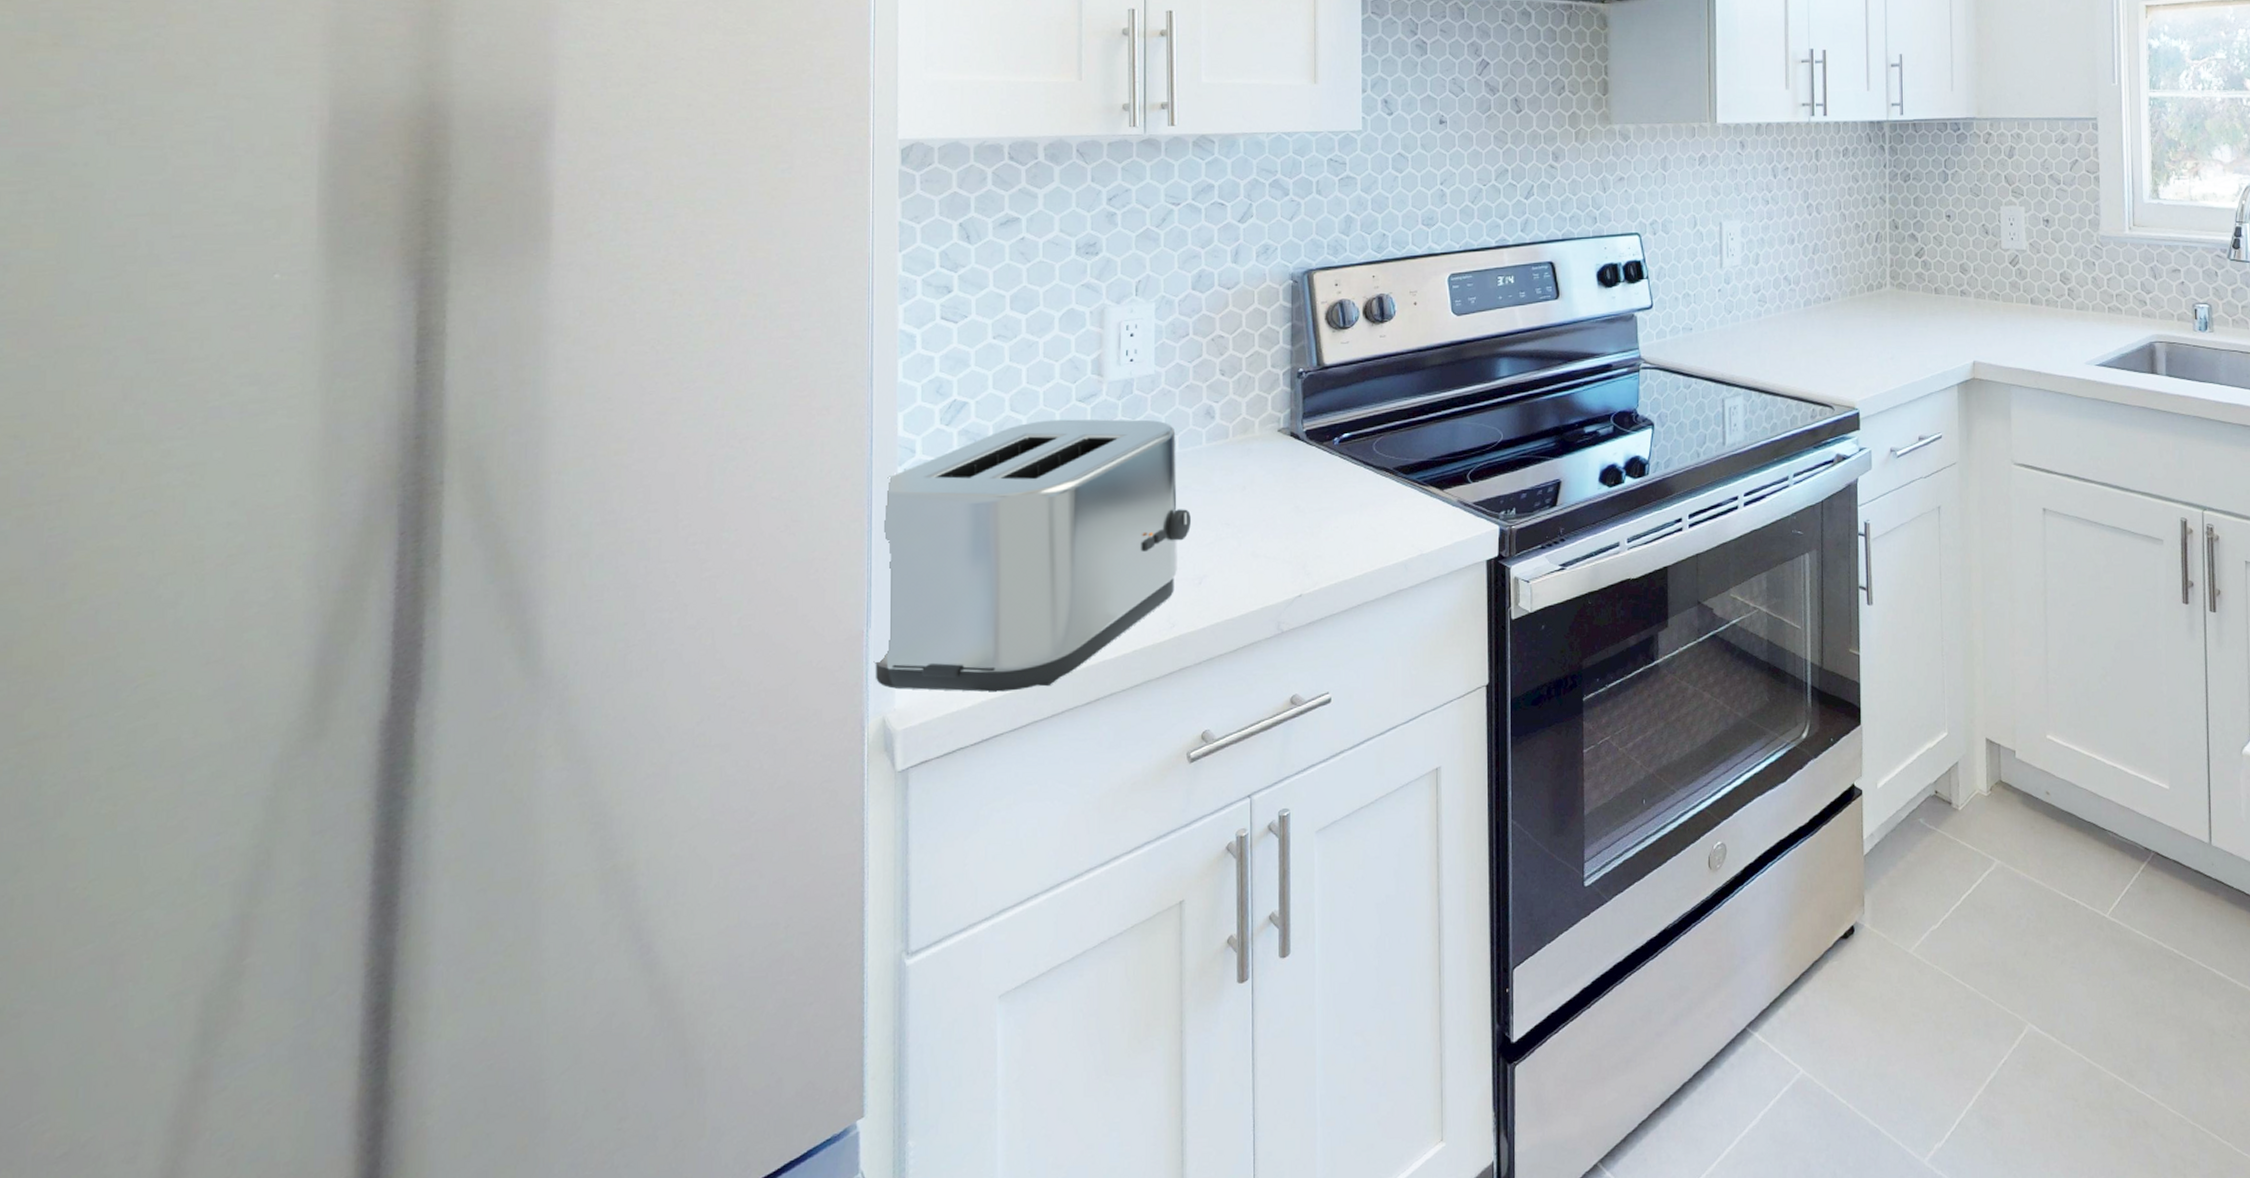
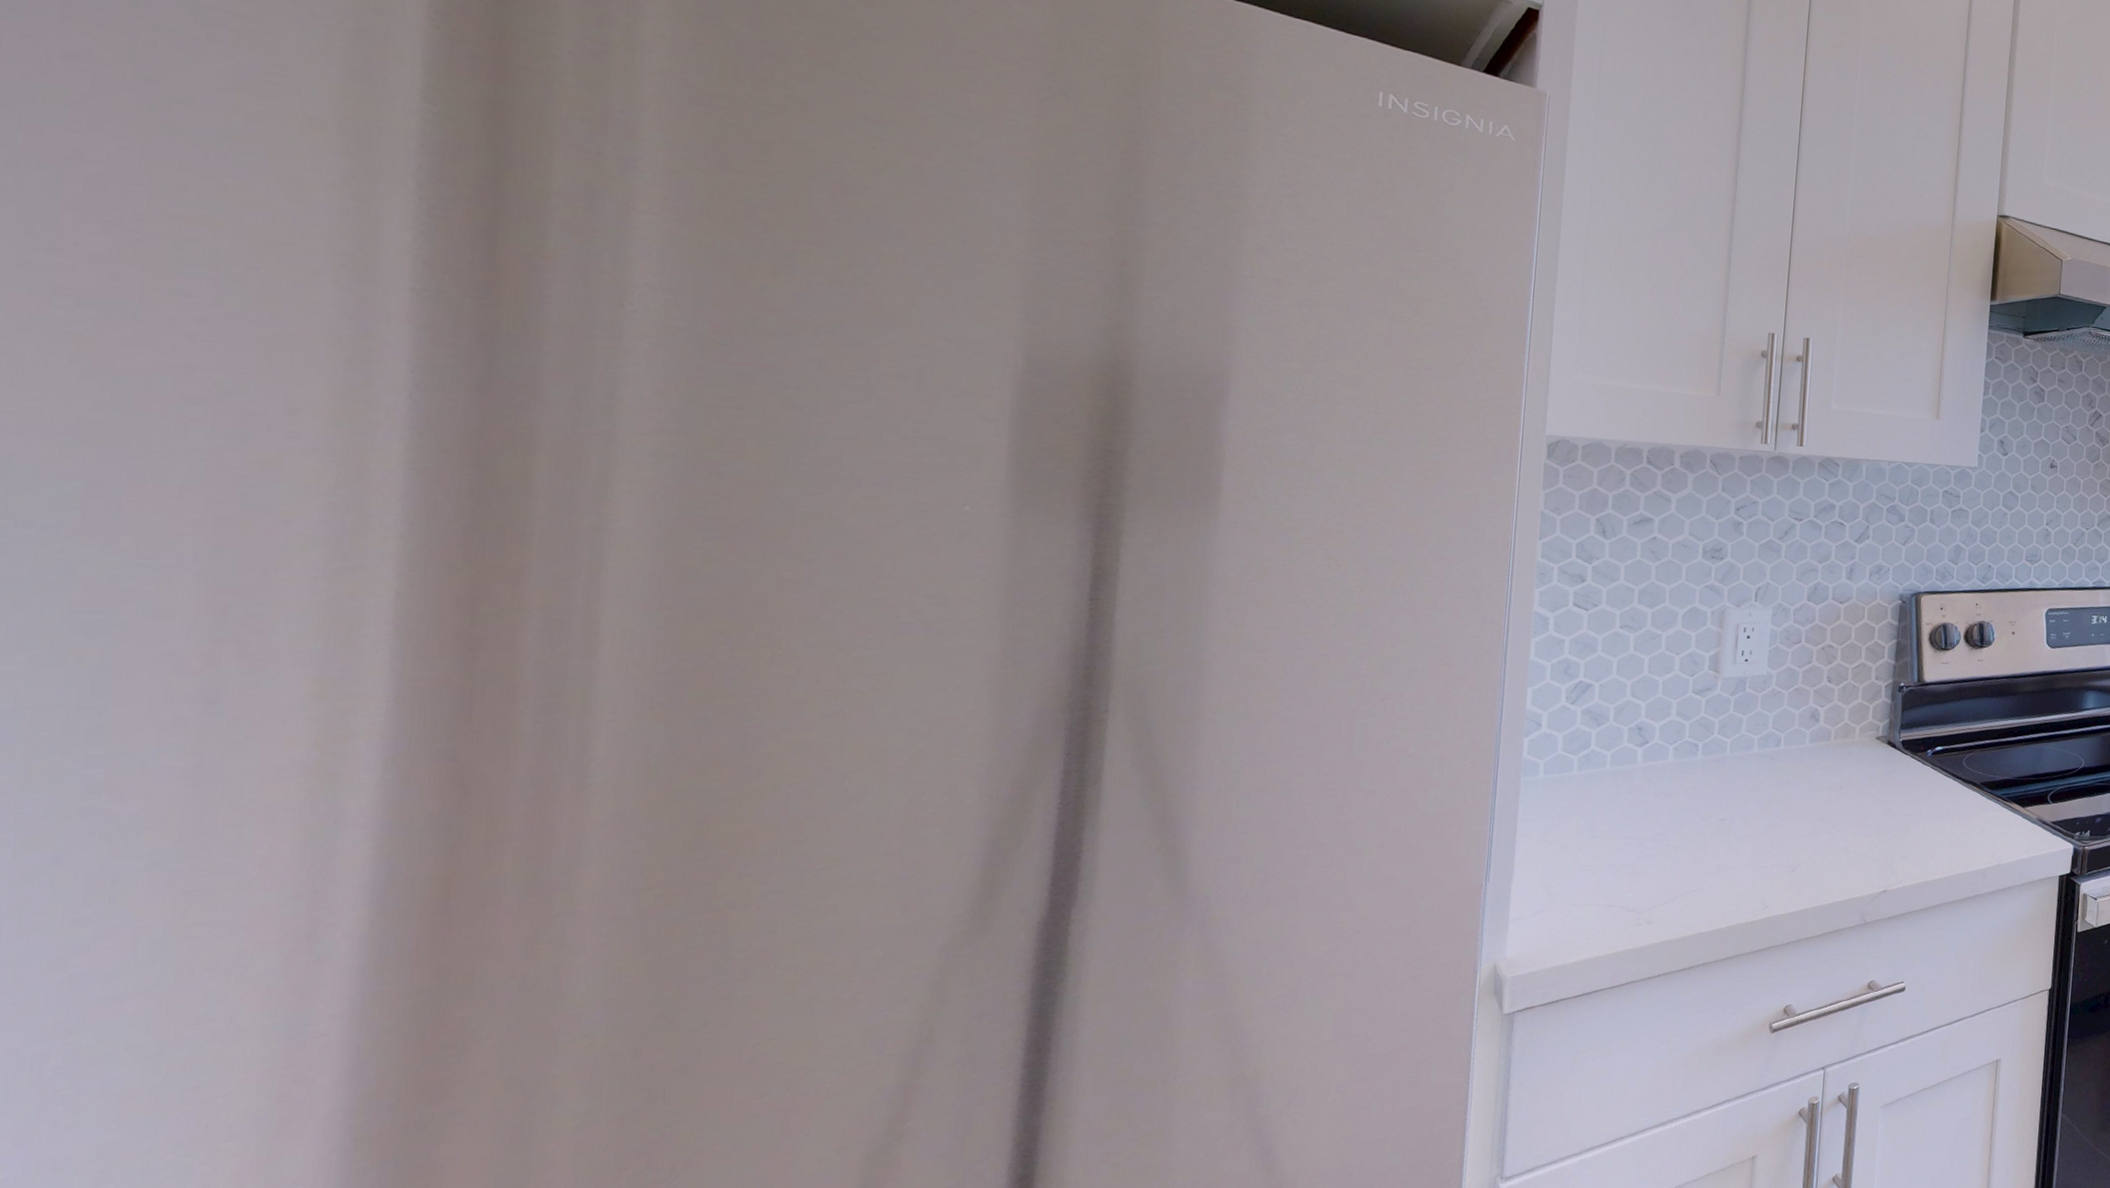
toaster: present [873,419,1191,692] -> none [1489,708,1790,952]

